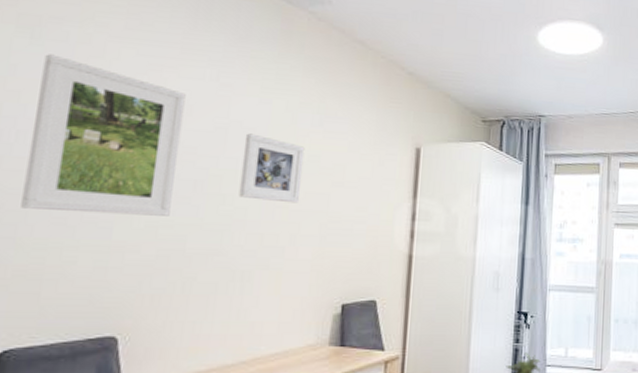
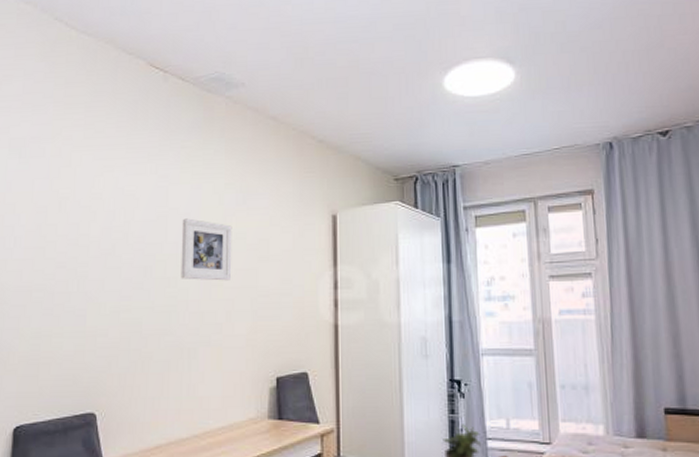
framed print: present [21,54,186,216] -> none [21,169,133,303]

